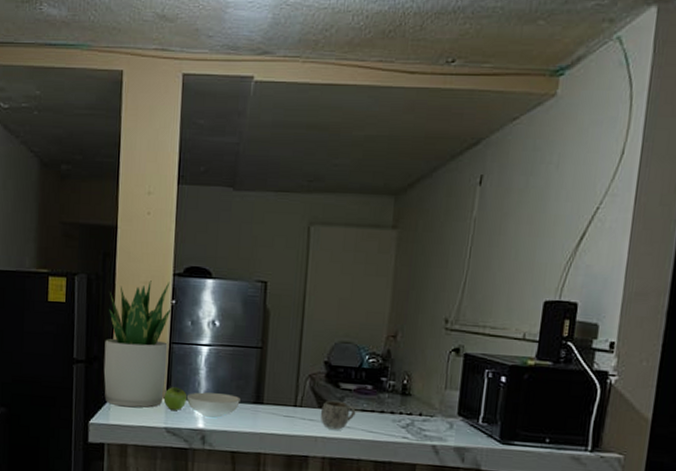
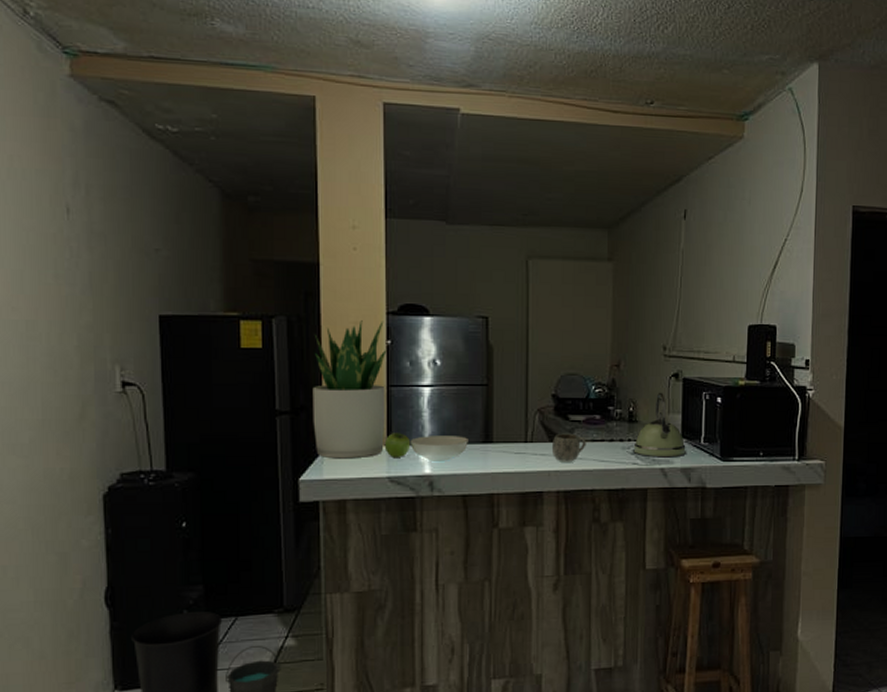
kettle: none [404,366,462,436] -> present [633,392,686,458]

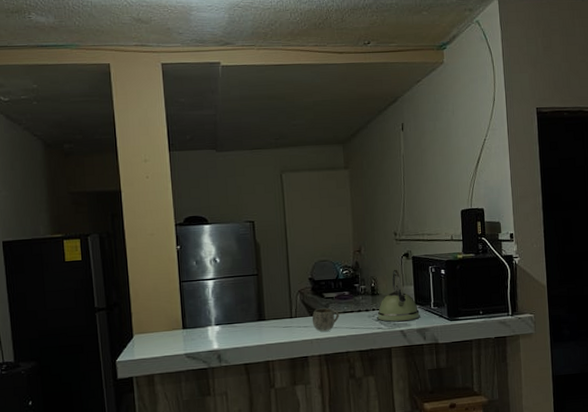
planter: present [312,320,387,459] -> none [120,231,181,343]
fruit: present [384,433,411,457] -> none [180,318,201,338]
bowl: present [409,436,468,461] -> none [200,317,246,339]

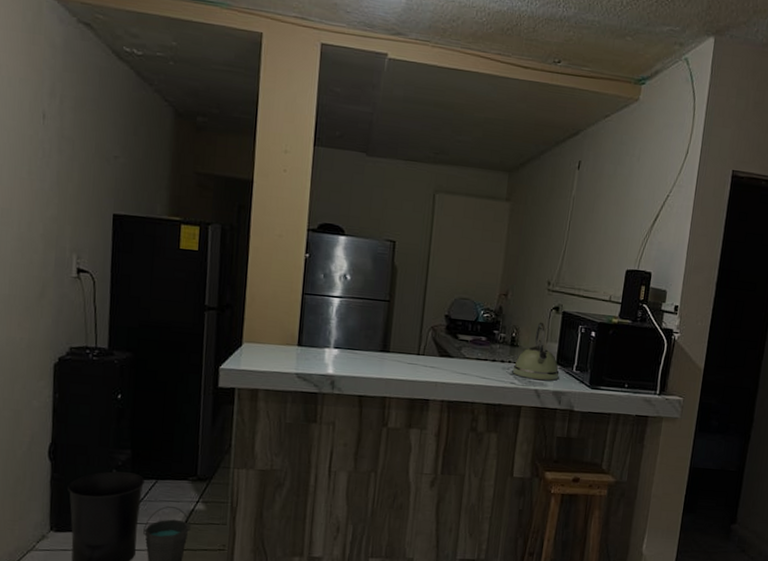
mug: present [312,308,340,332] -> none [440,349,472,377]

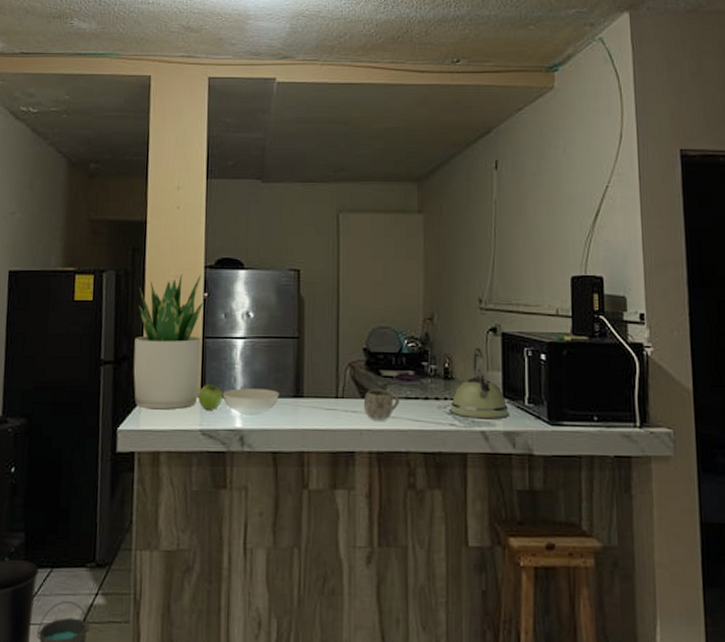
planter: none [235,234,305,354] -> present [133,274,204,410]
fruit: none [295,335,319,357] -> present [198,385,223,410]
bowl: none [317,340,368,365] -> present [222,388,279,416]
mug: none [440,349,472,377] -> present [363,389,400,422]

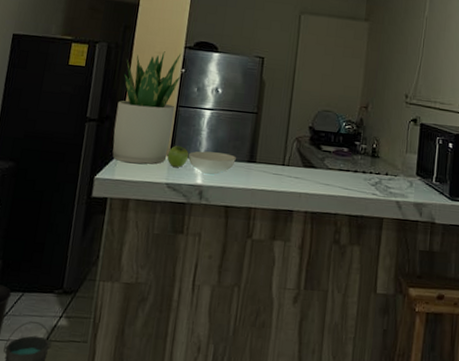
mug: present [363,389,400,422] -> none [304,160,334,188]
kettle: present [450,347,509,420] -> none [373,133,420,193]

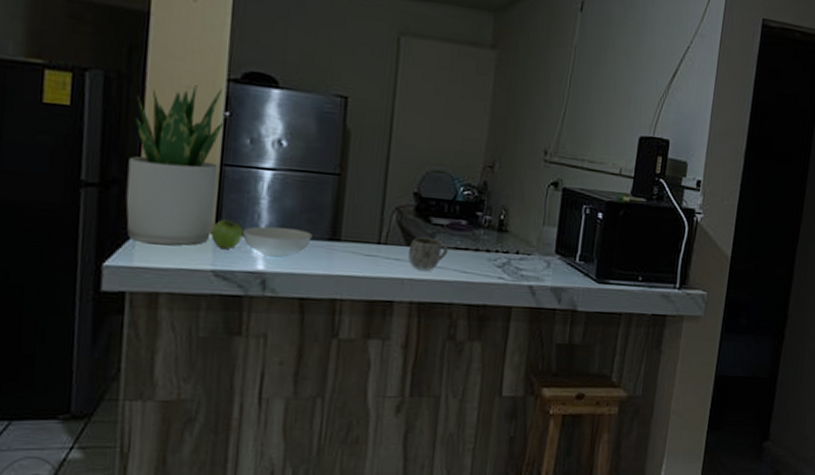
mug: none [304,160,334,188] -> present [407,236,449,272]

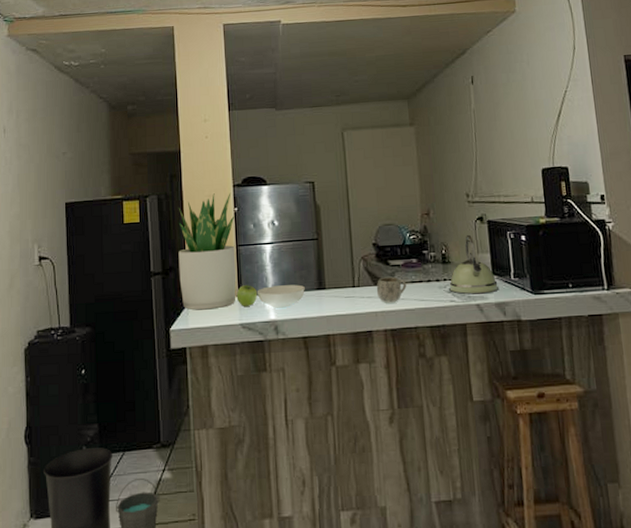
kettle: none [500,200,559,275] -> present [449,234,498,295]

